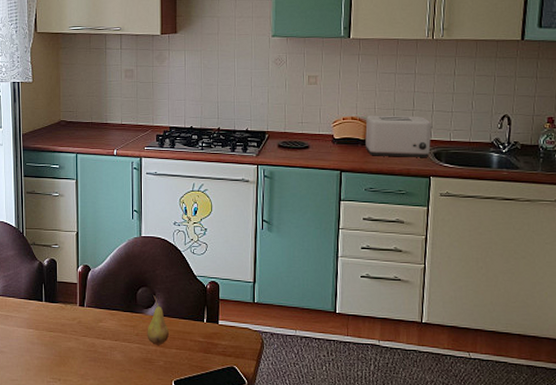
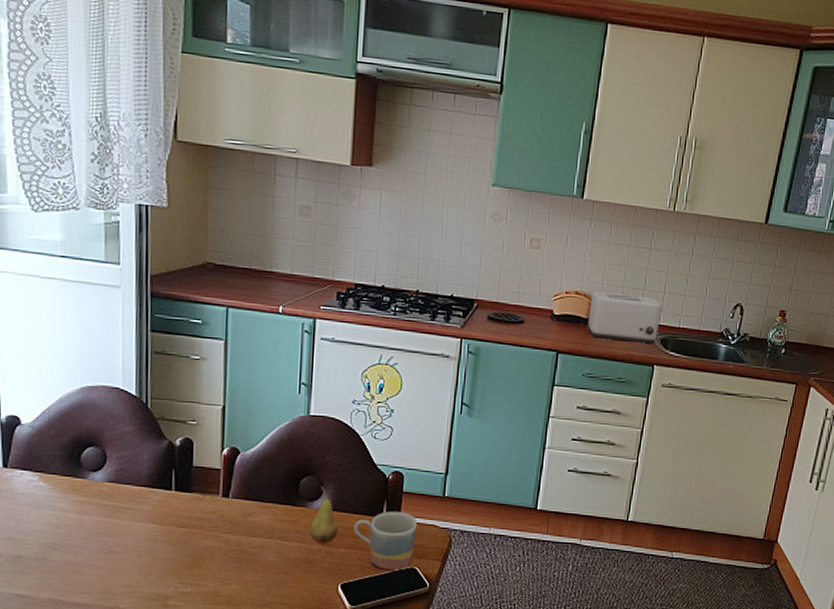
mug: none [181,317,234,369] -> present [353,512,418,571]

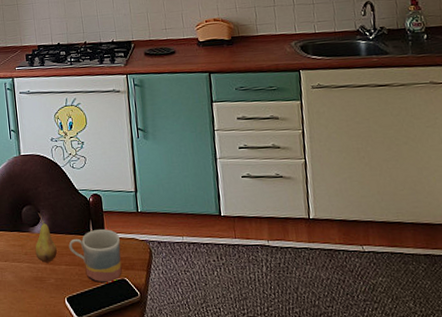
toaster: present [588,291,663,344] -> none [228,11,297,55]

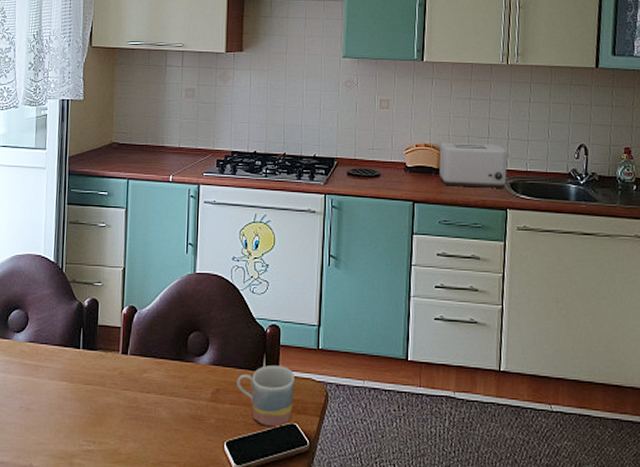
fruit: present [35,213,58,263] -> none [197,341,223,400]
toaster: none [228,11,297,55] -> present [439,142,509,189]

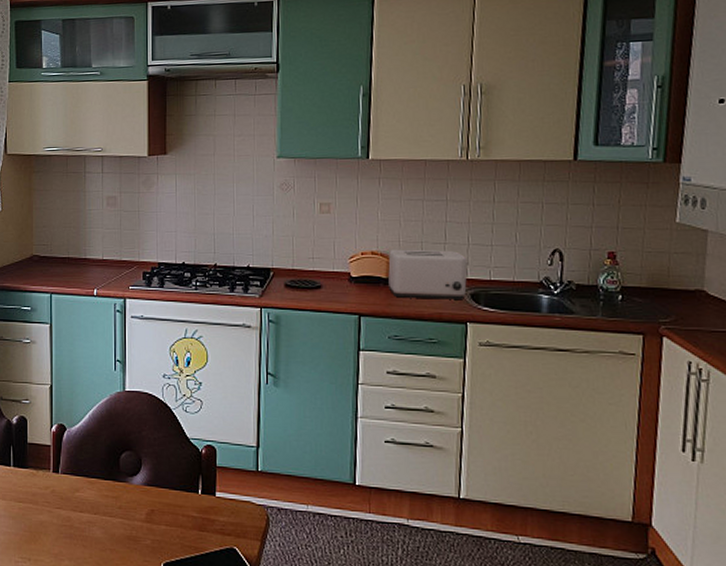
mug: present [236,366,296,427] -> none [172,487,234,550]

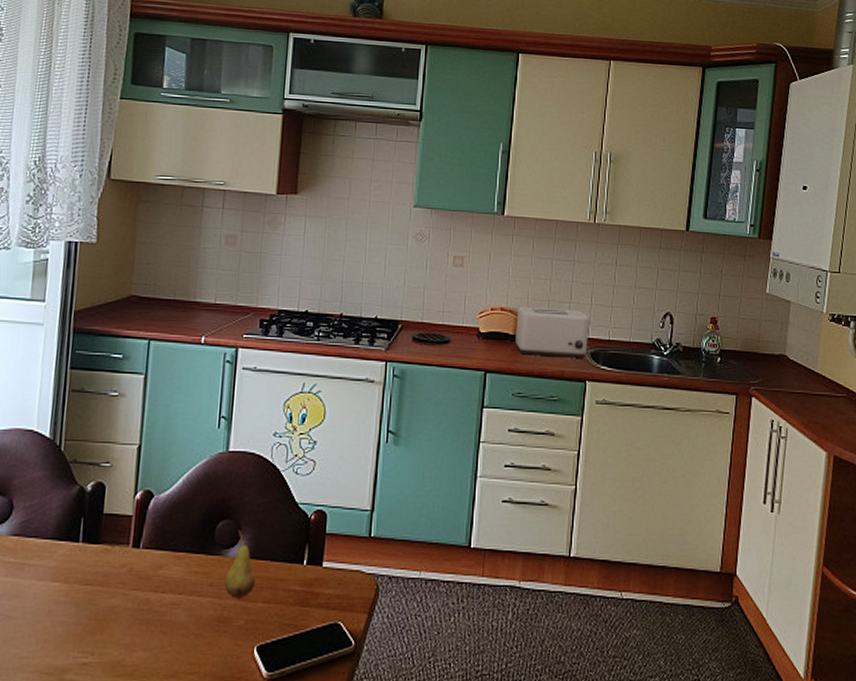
fruit: none [131,461,158,521] -> present [224,530,256,598]

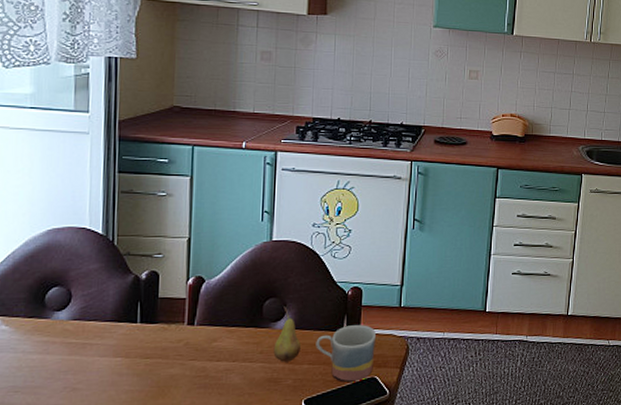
mug: none [272,557,342,627] -> present [316,325,377,382]
toaster: present [515,306,591,359] -> none [523,113,587,156]

